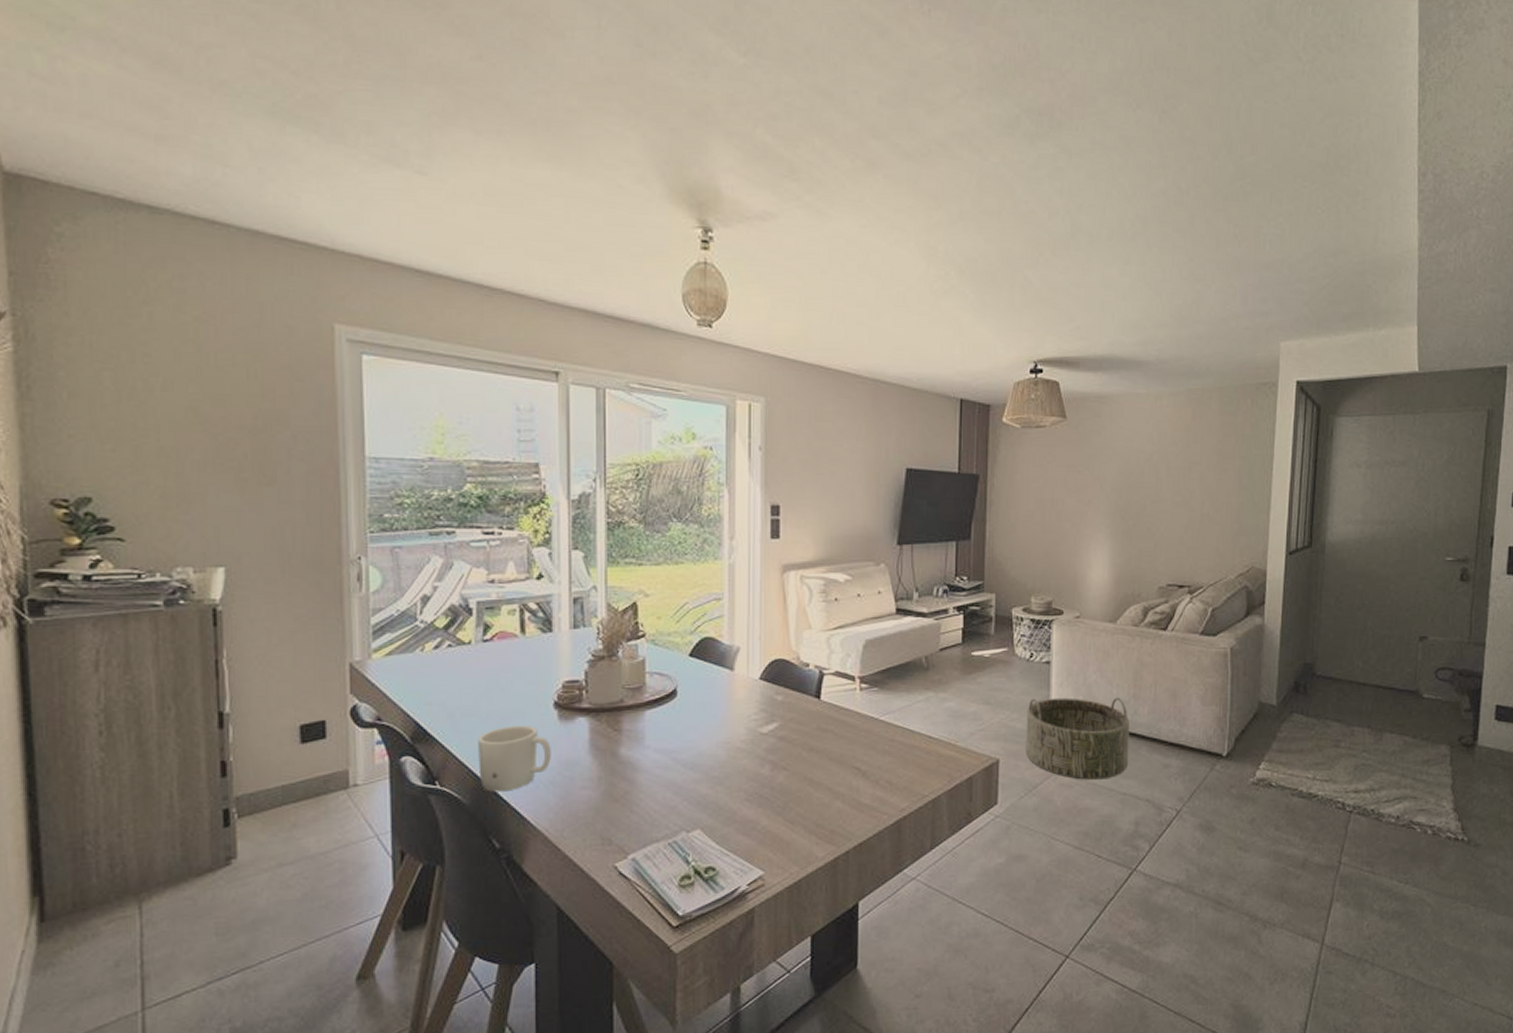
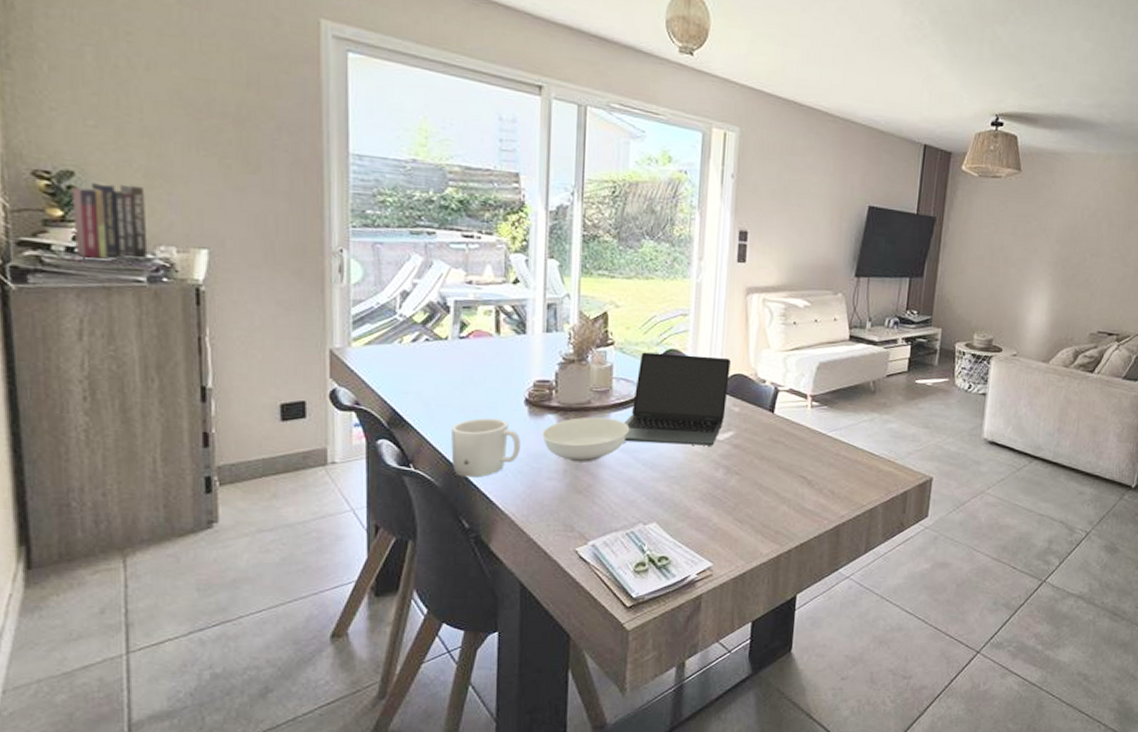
books: none [89,507,165,585] -> present [71,183,148,259]
bowl: none [574,716,667,767] -> present [542,417,630,462]
laptop: none [660,642,770,742] -> present [624,352,731,446]
basket: present [1026,697,1130,780] -> none [957,425,1053,501]

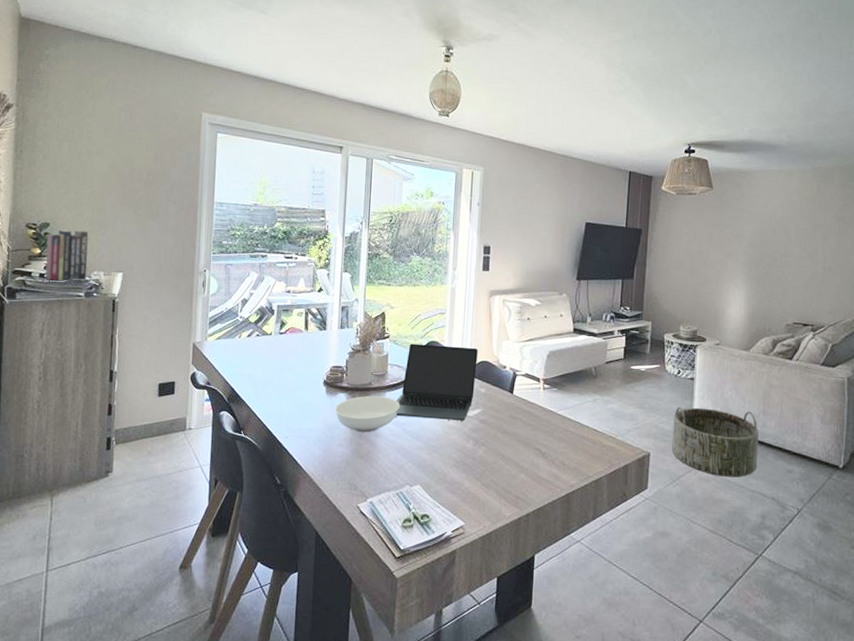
mug: present [451,417,520,478] -> none [270,395,320,443]
basket: none [957,425,1053,501] -> present [672,406,759,478]

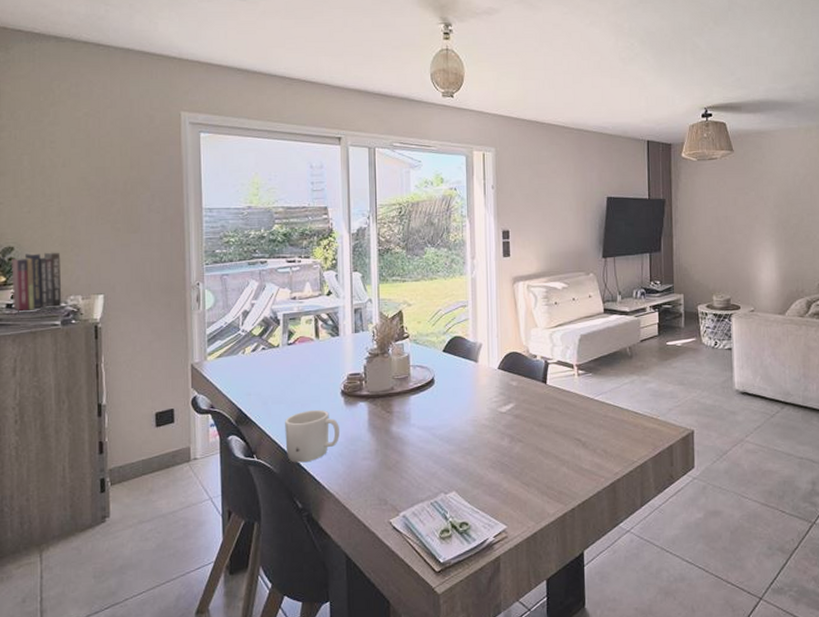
mug: none [270,395,320,443] -> present [285,409,340,463]
bowl: present [335,395,400,433] -> none [356,401,427,442]
laptop: present [396,344,478,421] -> none [422,339,506,421]
basket: present [672,406,759,478] -> none [714,376,803,447]

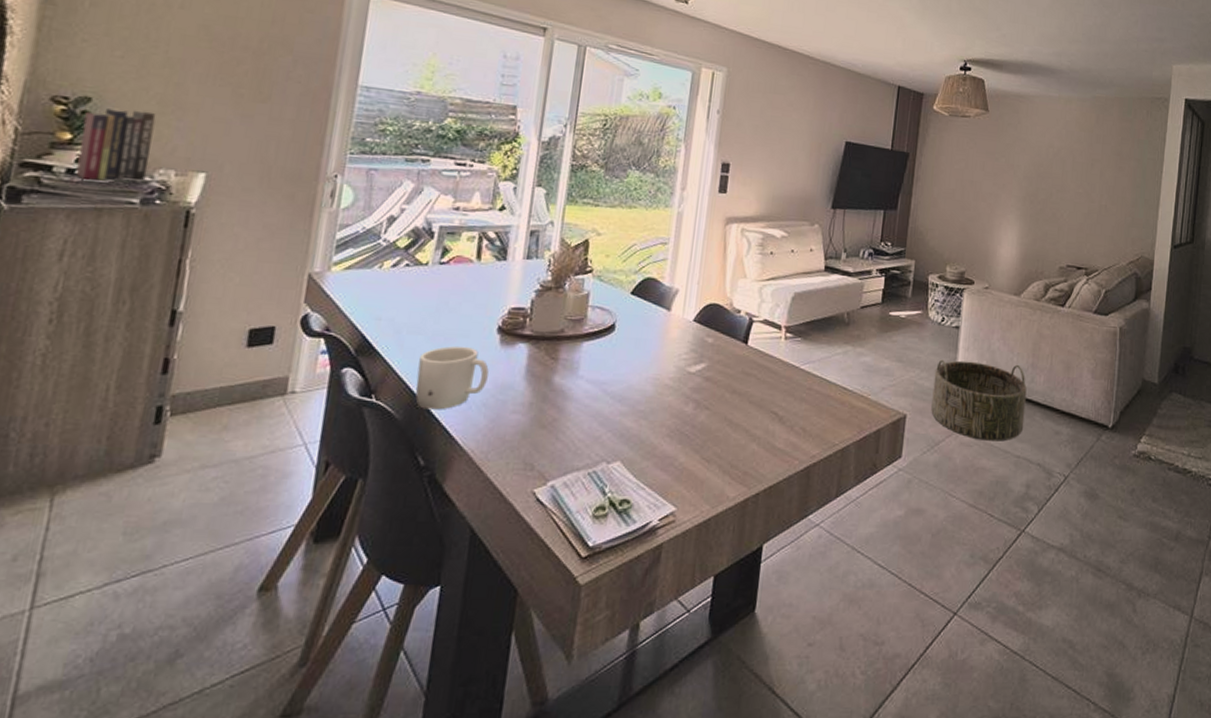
basket: none [714,376,803,447] -> present [931,359,1027,441]

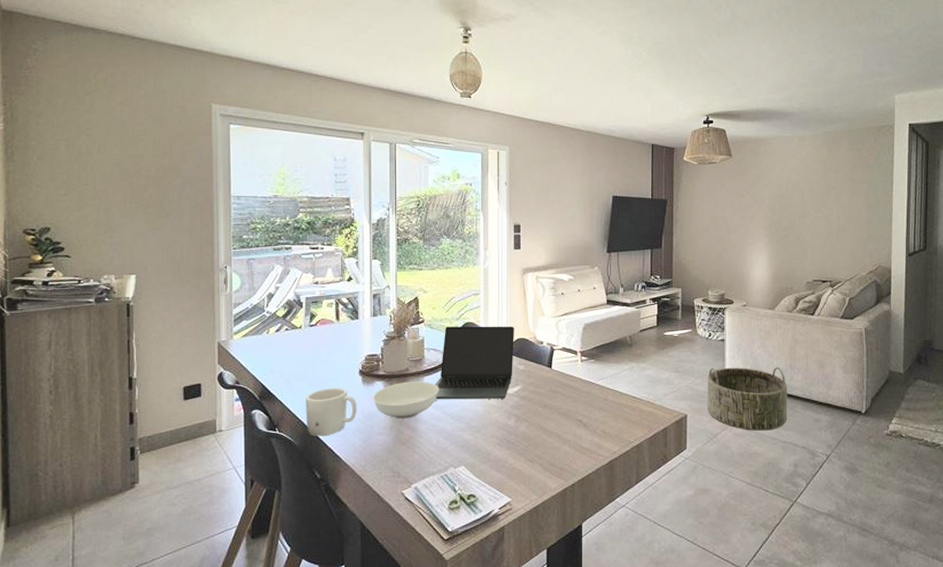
books: present [75,109,157,182] -> none [48,233,96,288]
bowl: none [511,346,601,395] -> present [373,381,440,419]
laptop: none [595,280,707,378] -> present [435,326,514,400]

